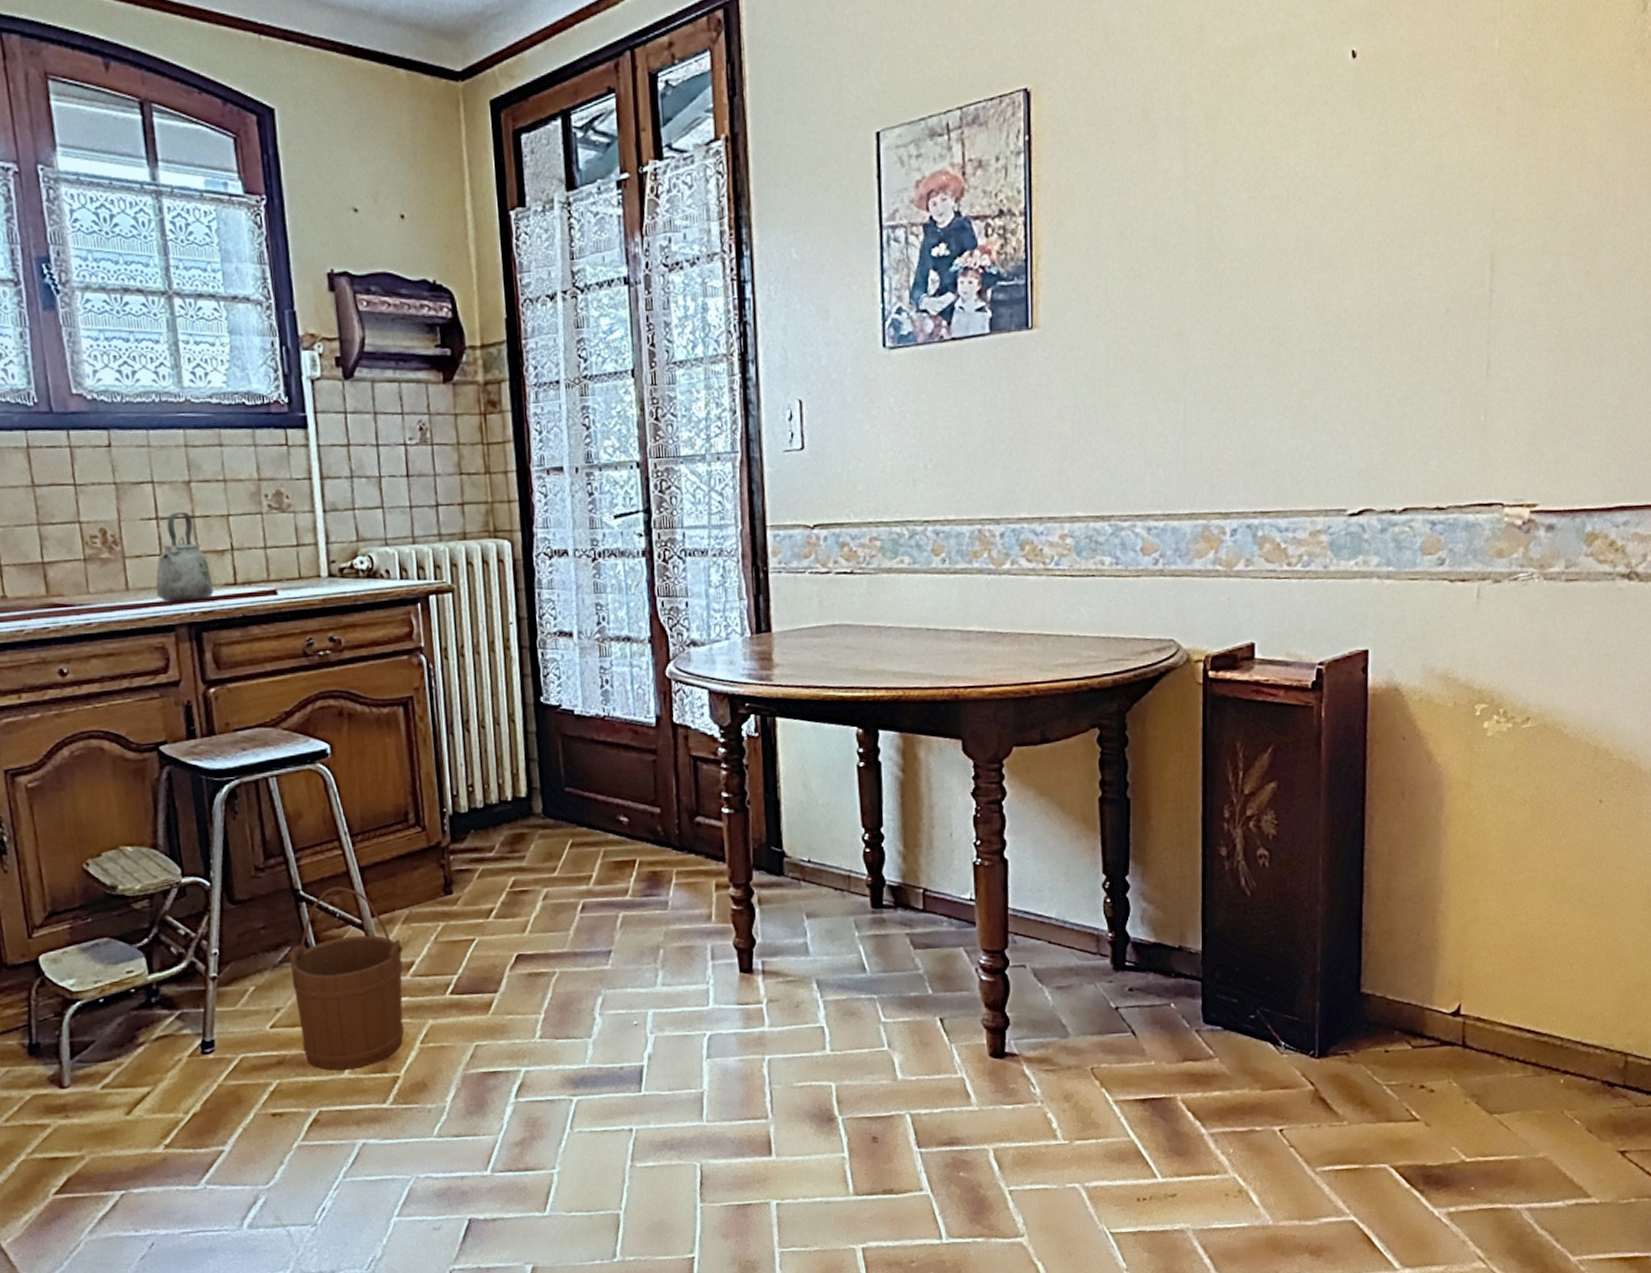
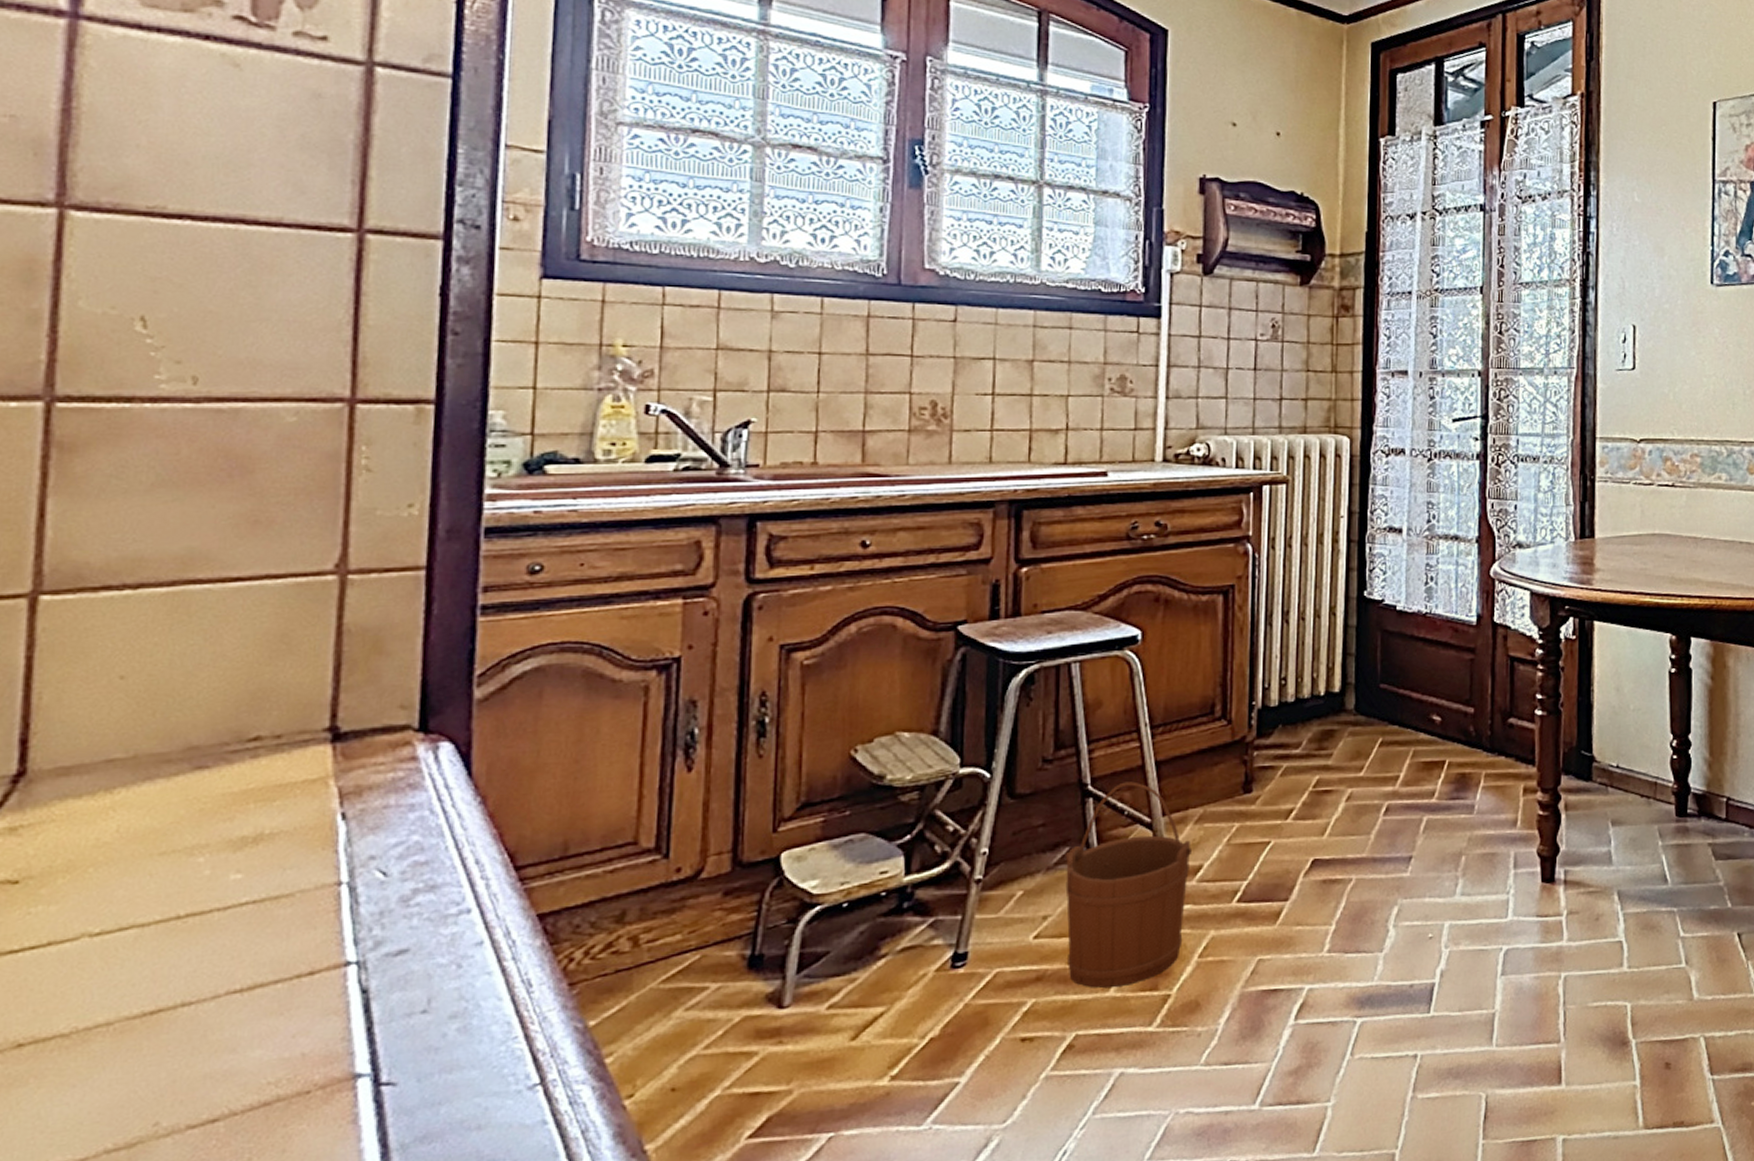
kettle: present [156,511,214,603] -> none [980,389,1042,479]

